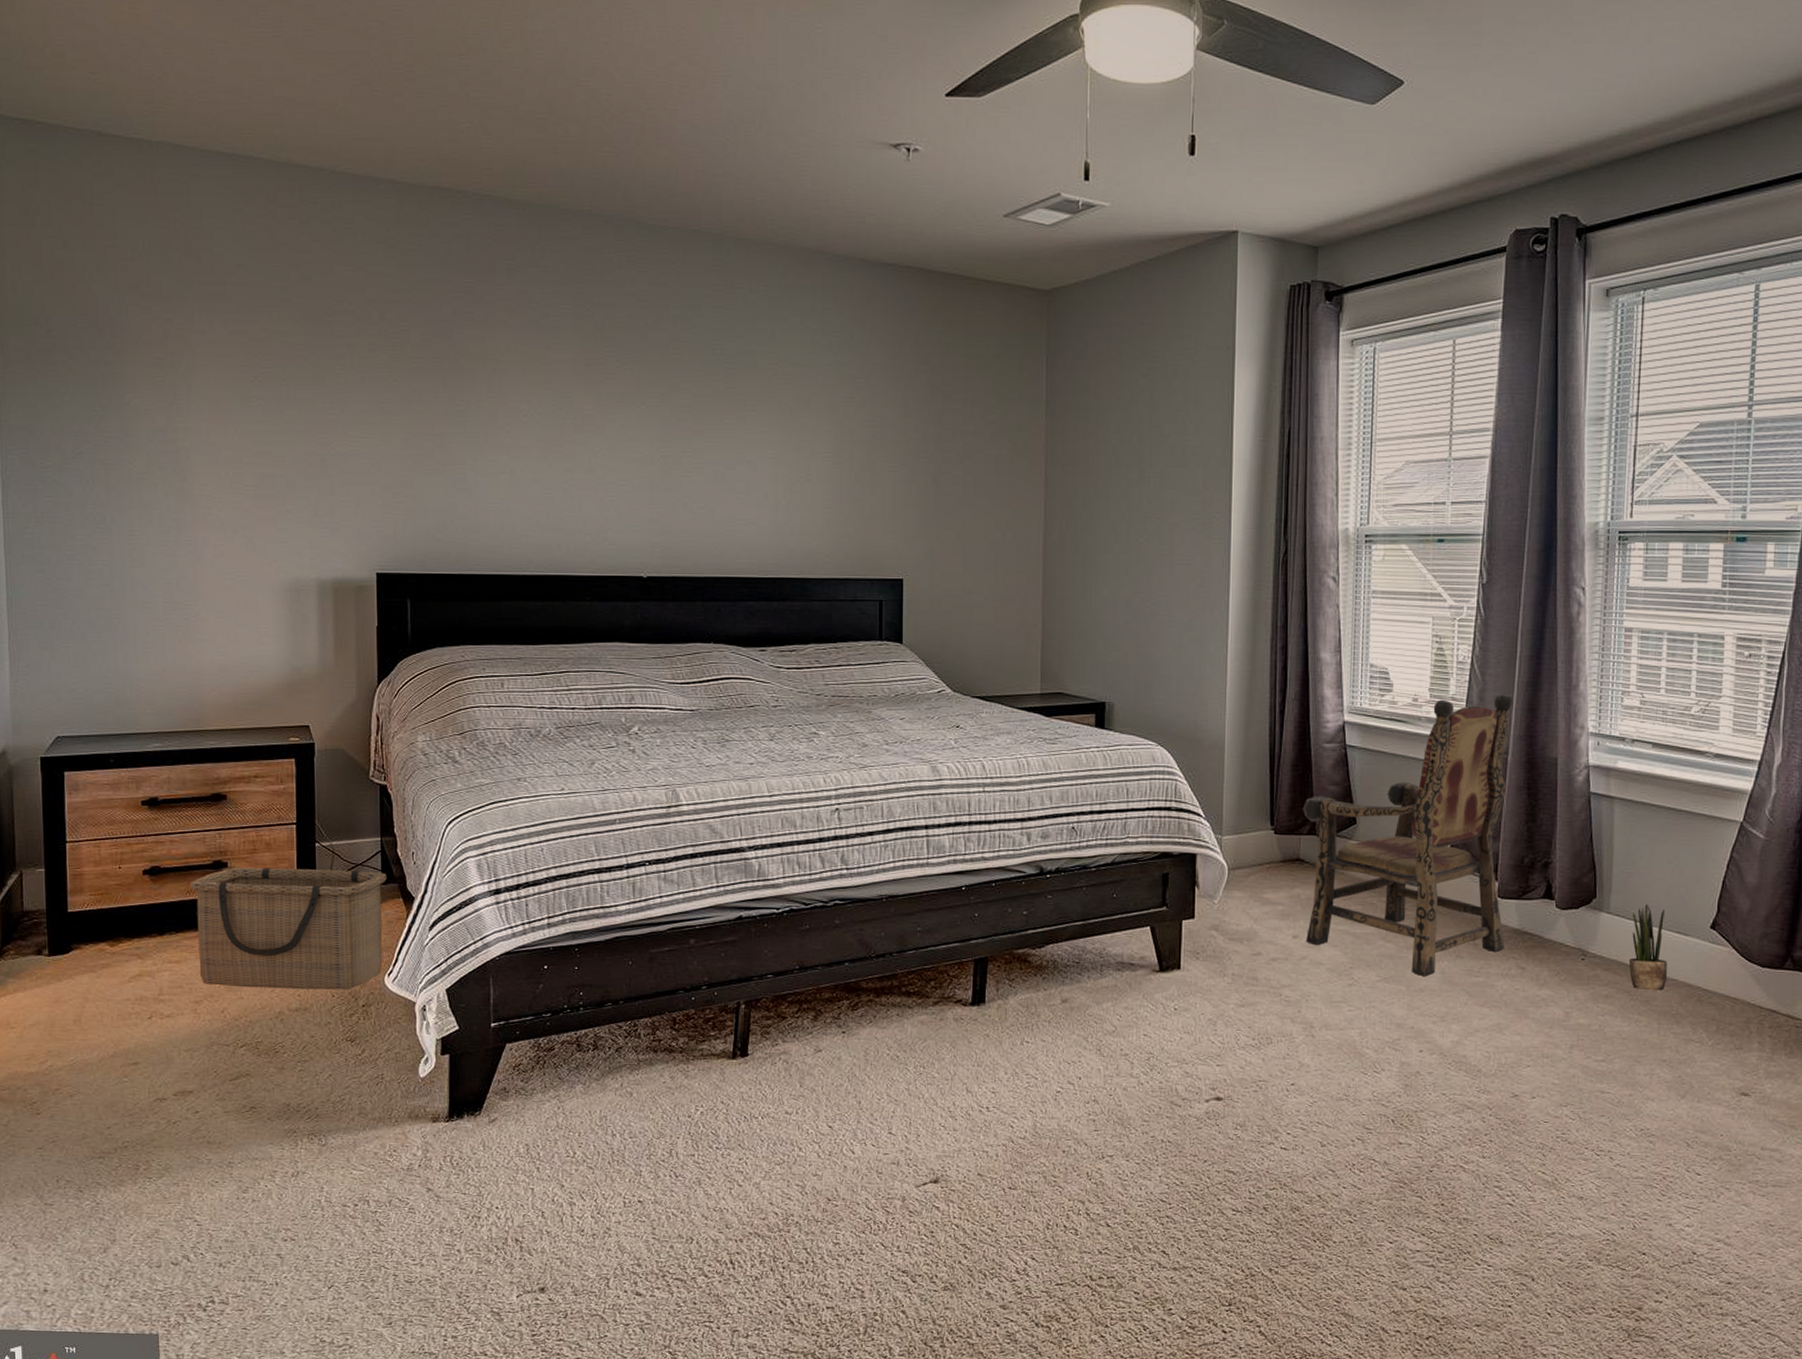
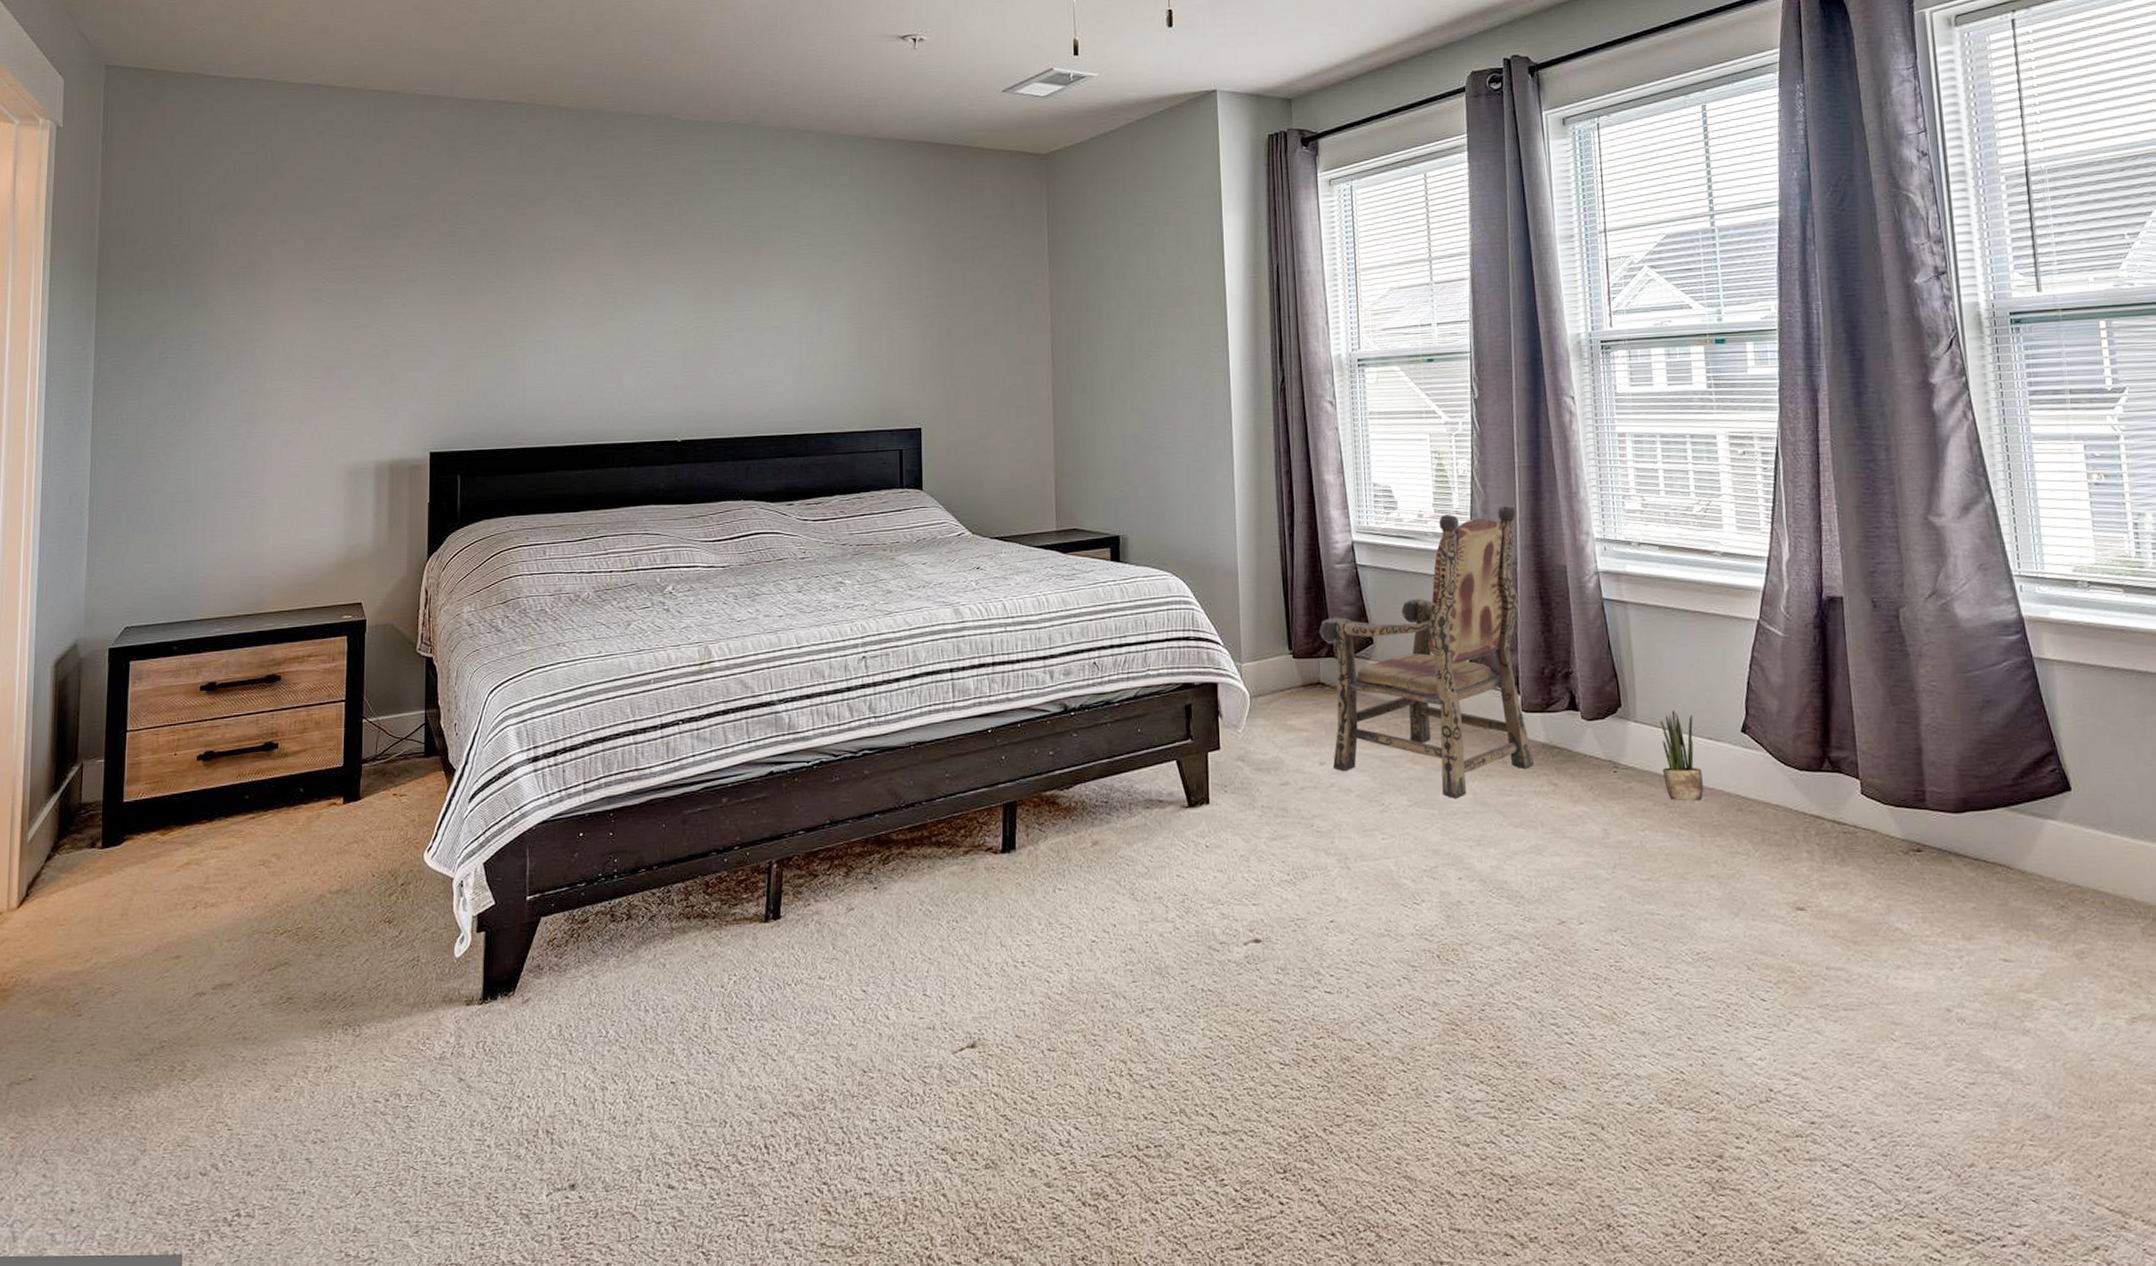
basket: present [189,867,387,990] -> none [241,745,430,871]

